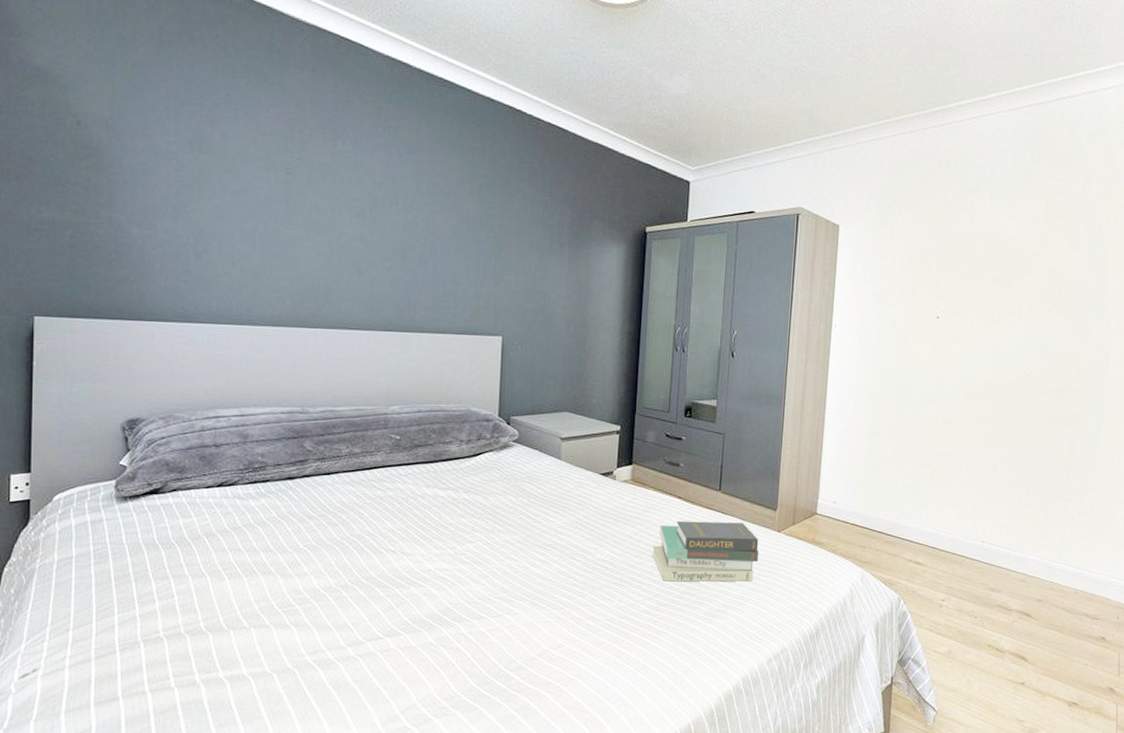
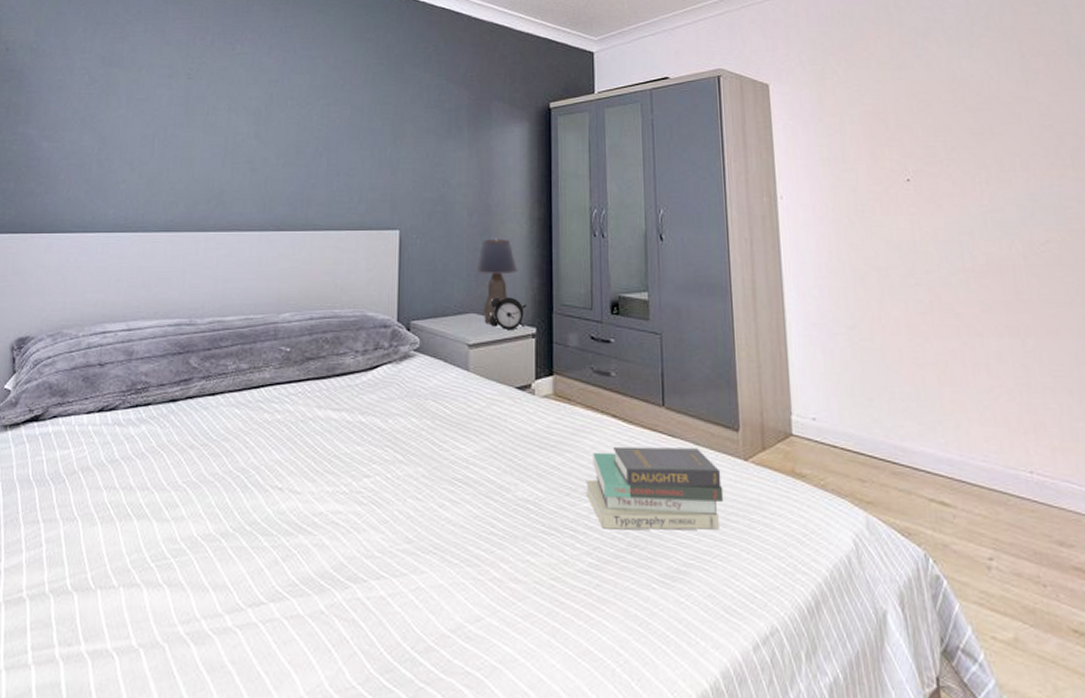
table lamp: none [571,347,608,422] -> present [476,237,518,325]
alarm clock: none [579,399,614,427] -> present [488,297,527,329]

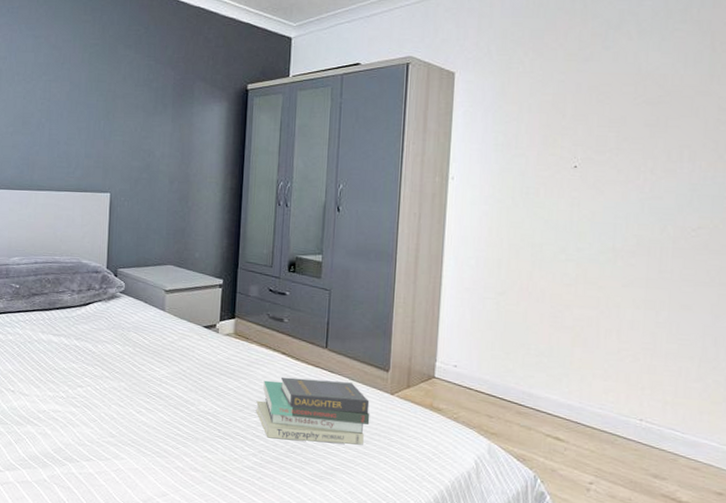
table lamp: present [476,237,518,325] -> none [174,203,211,275]
alarm clock: present [488,297,527,329] -> none [183,253,217,280]

